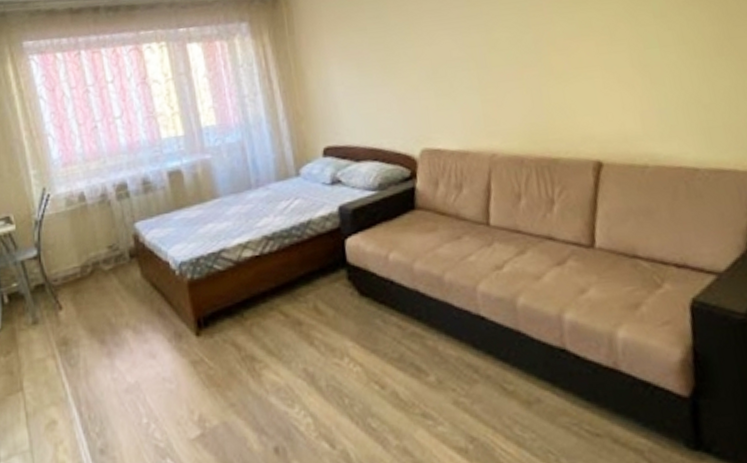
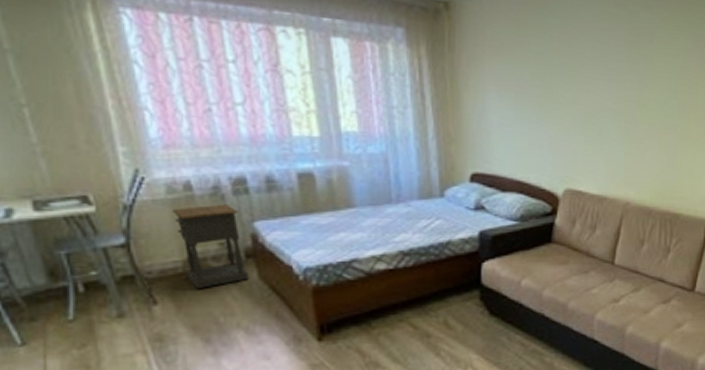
nightstand: none [70,209,134,291] -> present [171,204,249,288]

